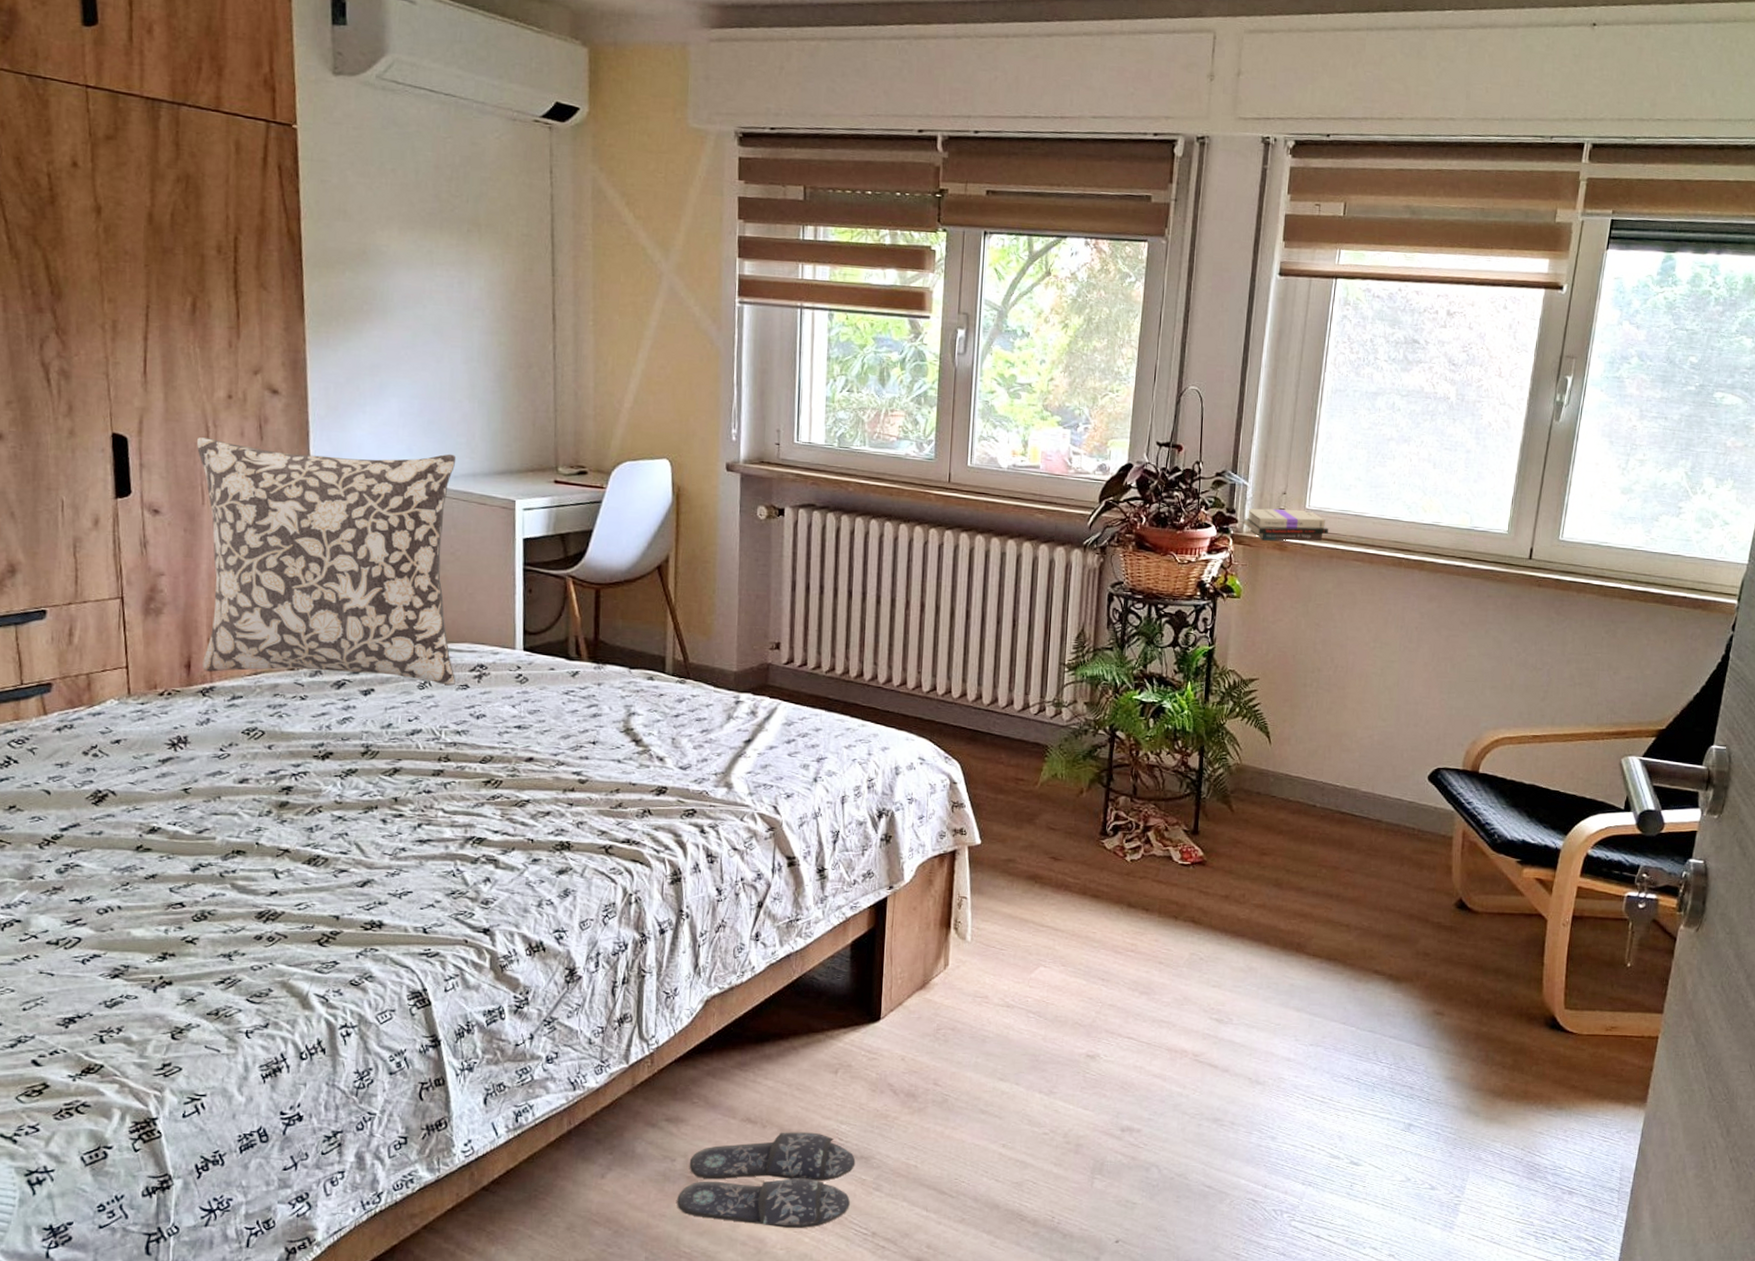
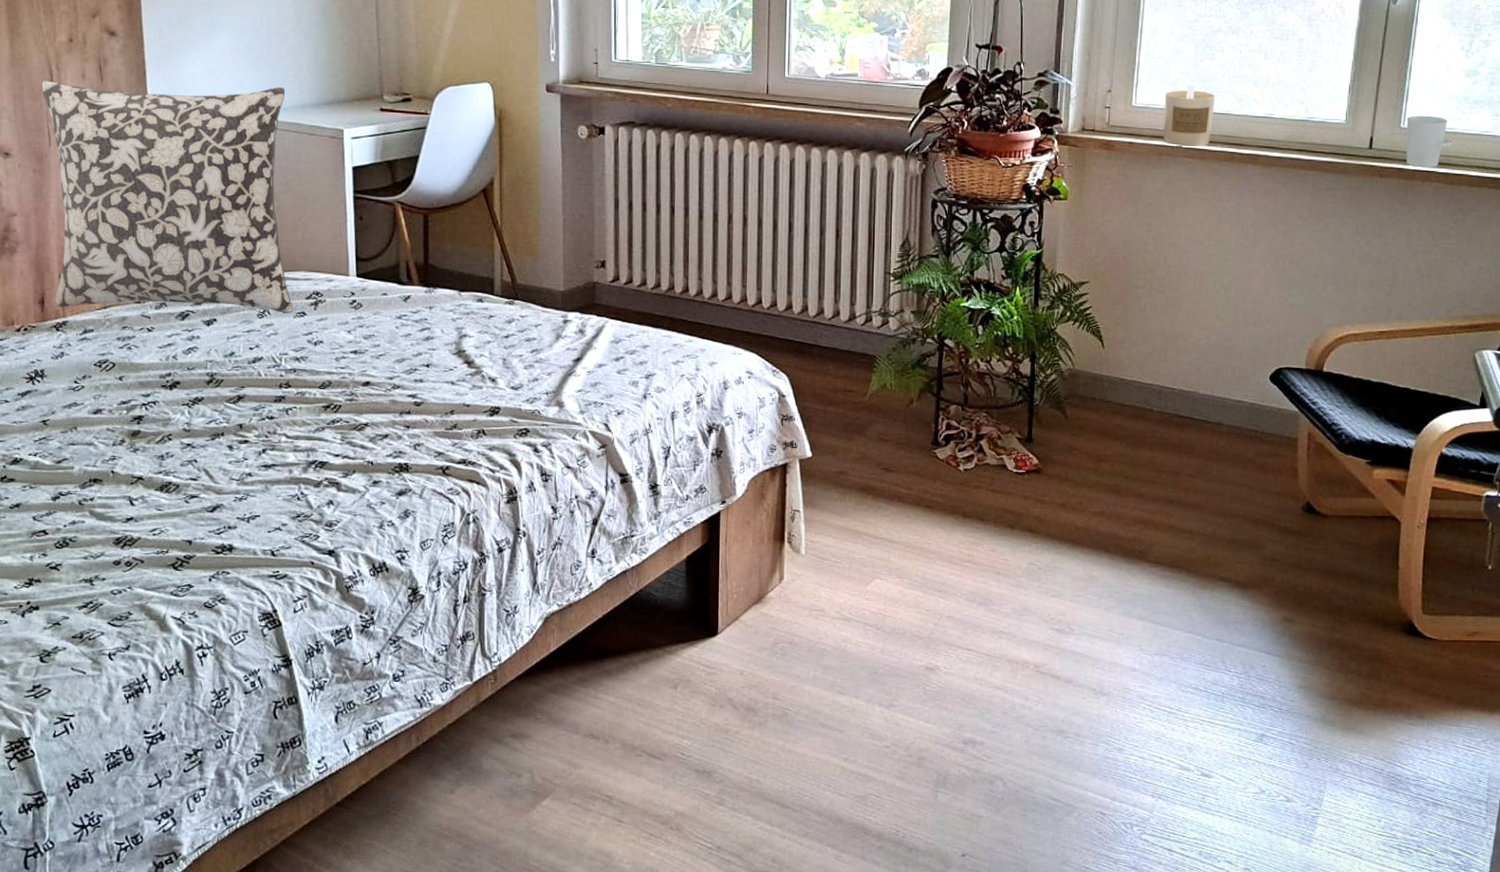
slippers: present [677,1132,856,1229] -> none [524,747,698,843]
books: present [1243,508,1328,542] -> none [1067,107,1156,141]
candle: none [1334,490,1386,552] -> present [1163,84,1216,147]
cup: none [1563,528,1607,580] -> present [1406,115,1452,168]

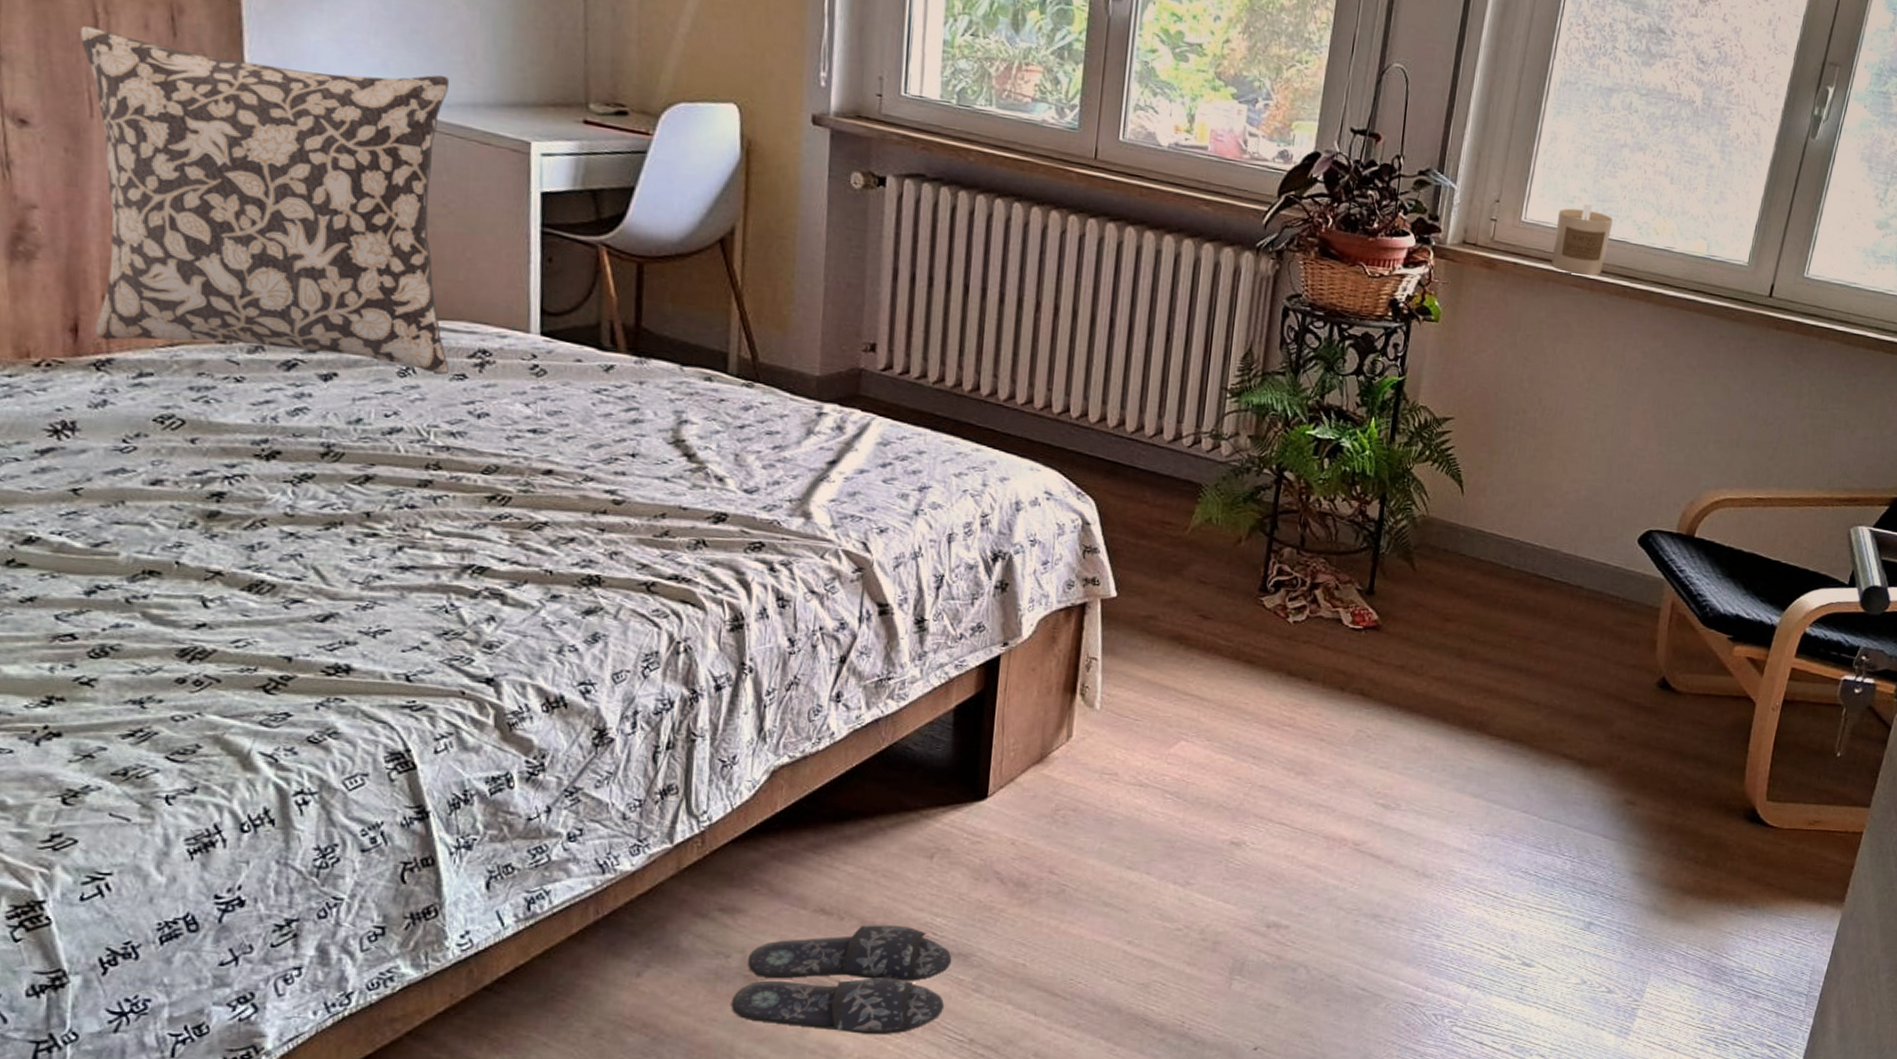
slippers: none [524,747,698,843] -> present [731,925,952,1035]
cup: present [1406,115,1452,168] -> none [1805,265,1854,325]

